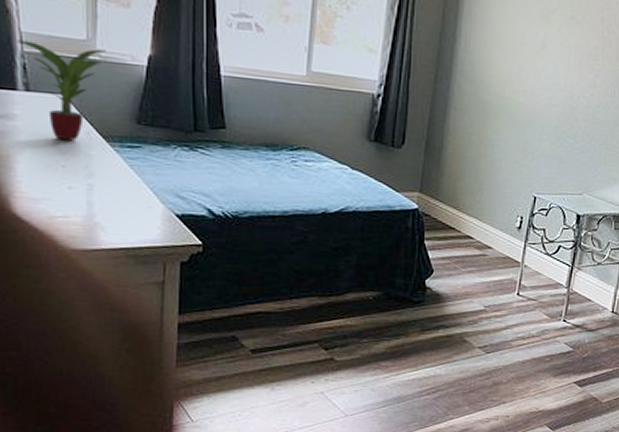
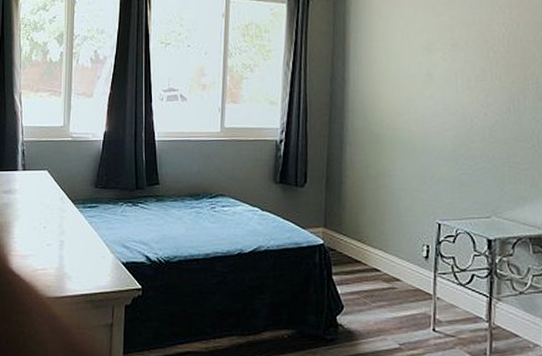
potted plant: present [17,39,106,141] -> none [20,132,76,207]

